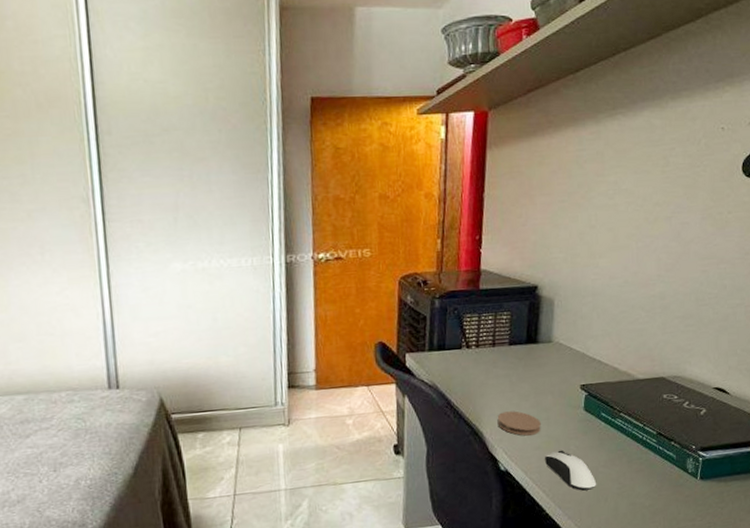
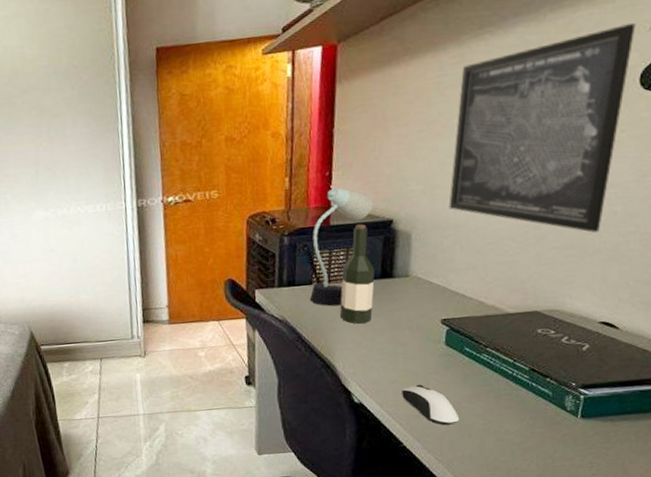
desk lamp: none [460,252,520,372] -> present [310,187,373,307]
wine bottle: none [488,288,521,390] -> present [340,223,375,324]
coaster: present [497,411,541,436] -> none [350,345,398,370]
wall art: none [587,117,738,304] -> present [449,23,636,233]

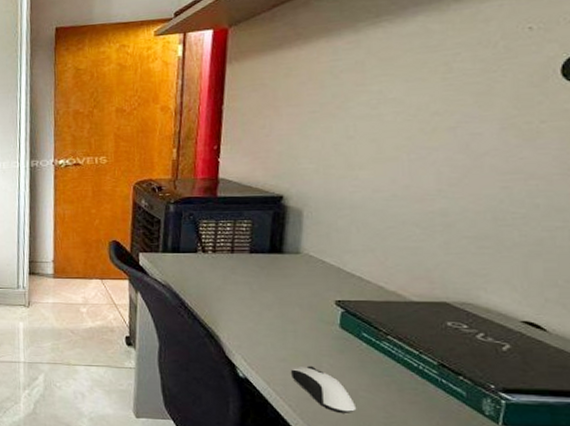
desk lamp: present [310,187,373,307] -> none [195,161,262,276]
wine bottle: present [340,223,375,324] -> none [226,197,264,297]
wall art: present [449,23,636,233] -> none [344,14,554,225]

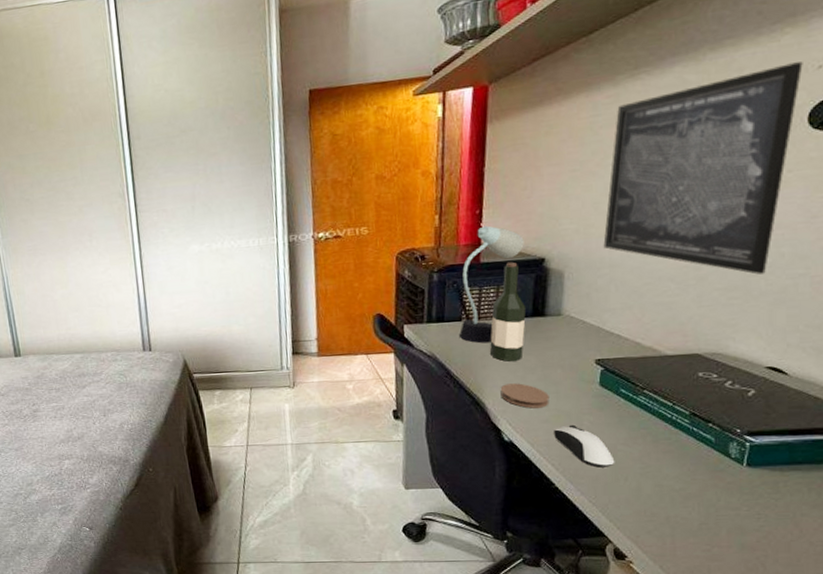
desk lamp: none [195,161,262,276] -> present [459,225,524,344]
wine bottle: none [226,197,264,297] -> present [490,261,527,362]
coaster: none [235,319,287,346] -> present [500,383,550,409]
wall art: none [344,14,554,225] -> present [603,61,803,275]

